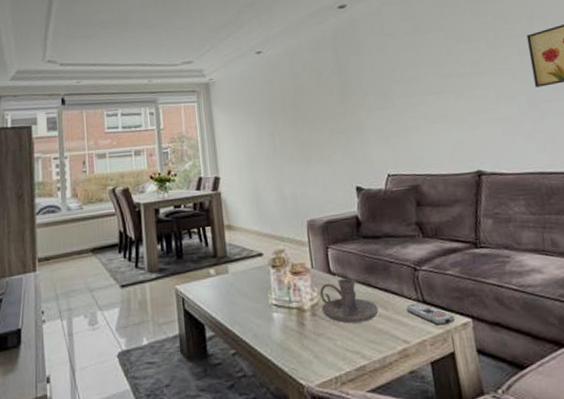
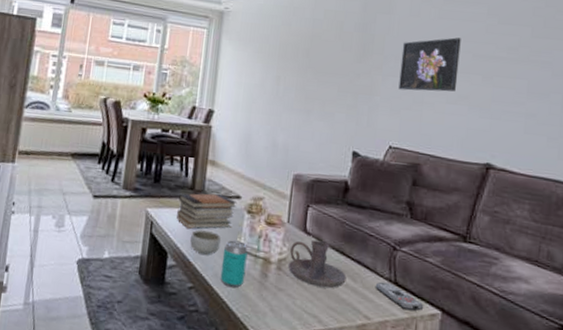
book stack: none [204,255,261,296] -> present [176,193,237,229]
bowl: none [223,294,253,319] -> present [190,230,221,256]
beverage can: none [257,297,284,345] -> present [220,240,248,288]
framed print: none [377,63,435,121] -> present [398,37,461,92]

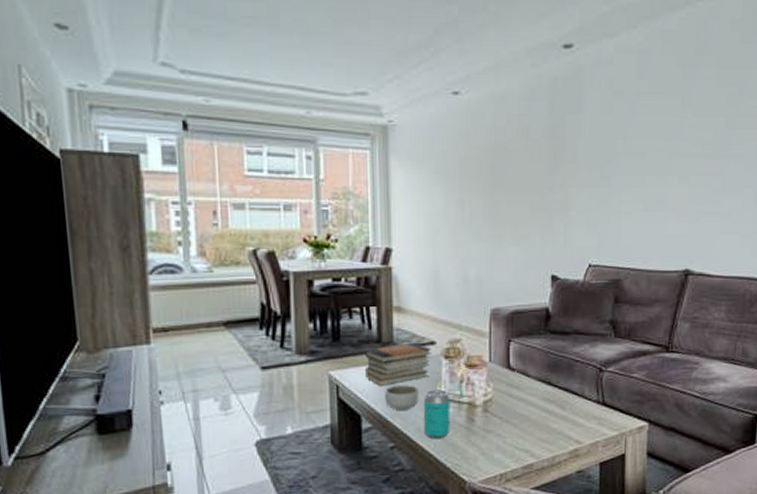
candle holder: present [288,240,347,289] -> none [495,375,555,422]
remote control: present [375,281,424,311] -> none [584,404,632,428]
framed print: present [398,37,461,92] -> none [594,136,656,201]

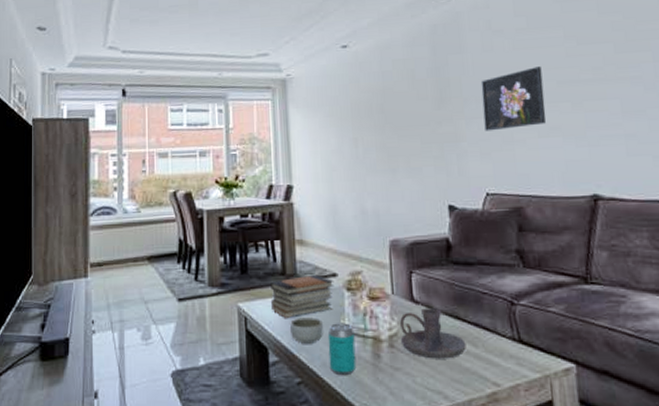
candle holder: none [495,375,555,422] -> present [400,308,466,359]
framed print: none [594,136,656,201] -> present [480,66,547,131]

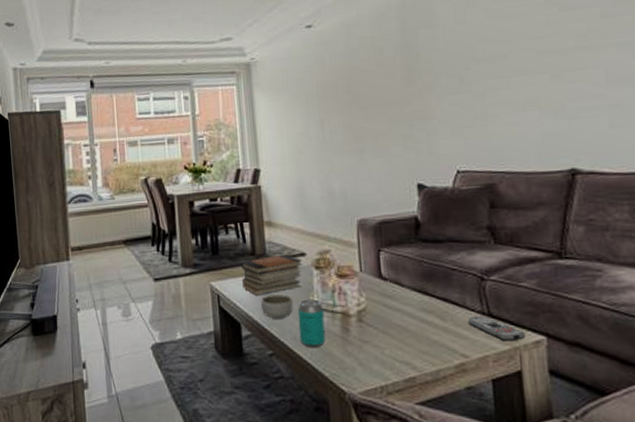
candle holder: present [400,308,466,359] -> none [368,284,435,333]
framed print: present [480,66,547,131] -> none [452,37,523,108]
remote control: none [498,342,556,369] -> present [467,316,526,342]

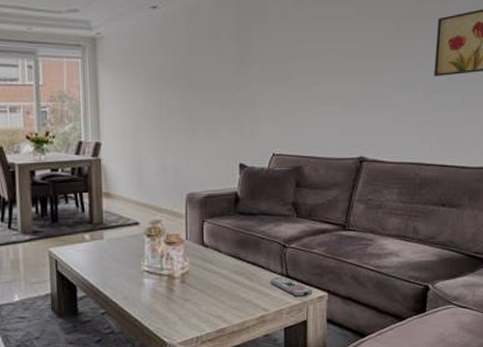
book stack: present [241,254,303,295] -> none [79,223,137,260]
bowl: present [261,295,293,320] -> none [96,260,125,283]
beverage can: present [297,299,326,348] -> none [129,264,153,307]

